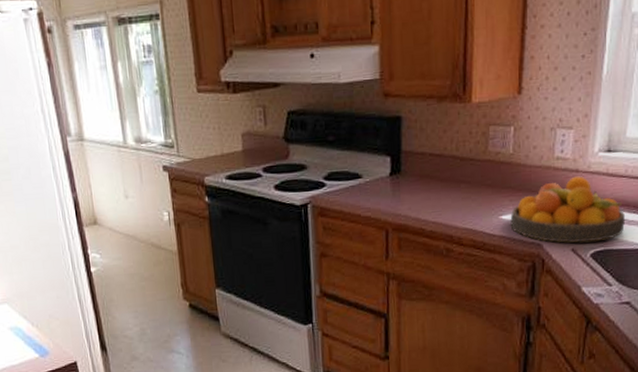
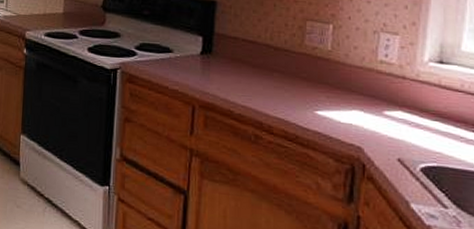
fruit bowl: present [510,176,626,243] -> none [326,83,463,156]

